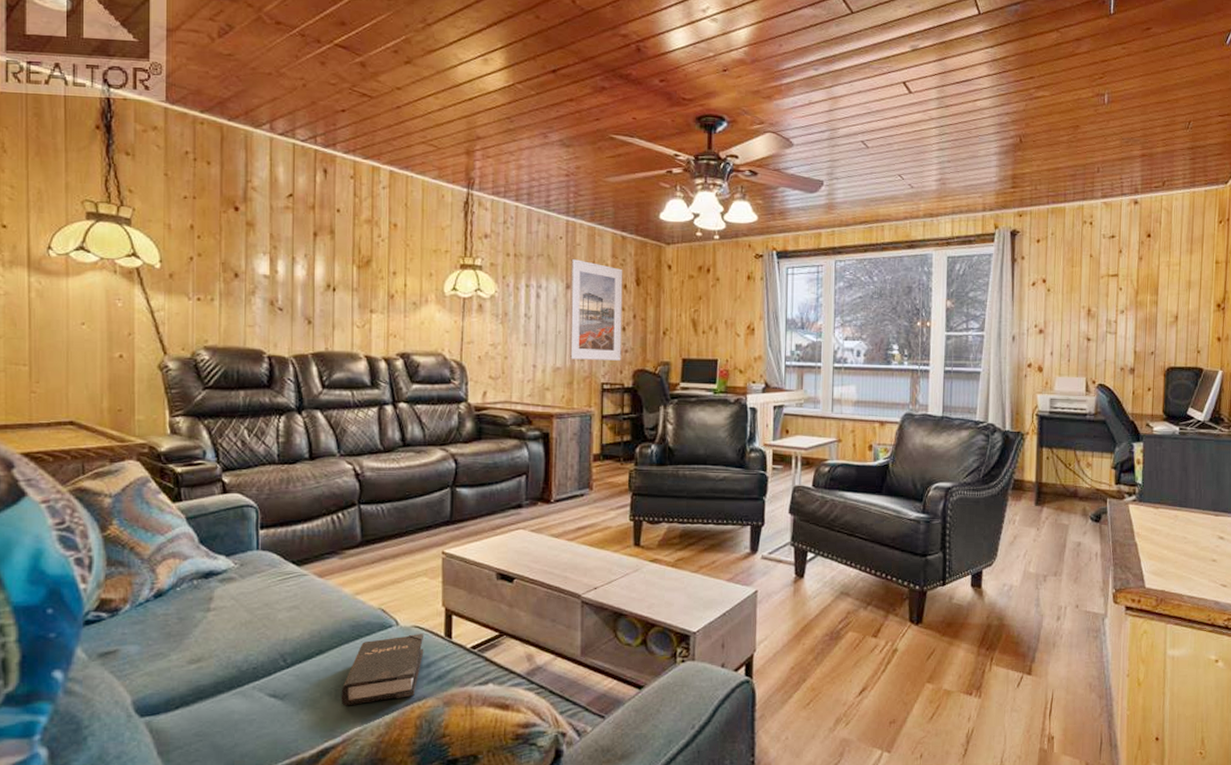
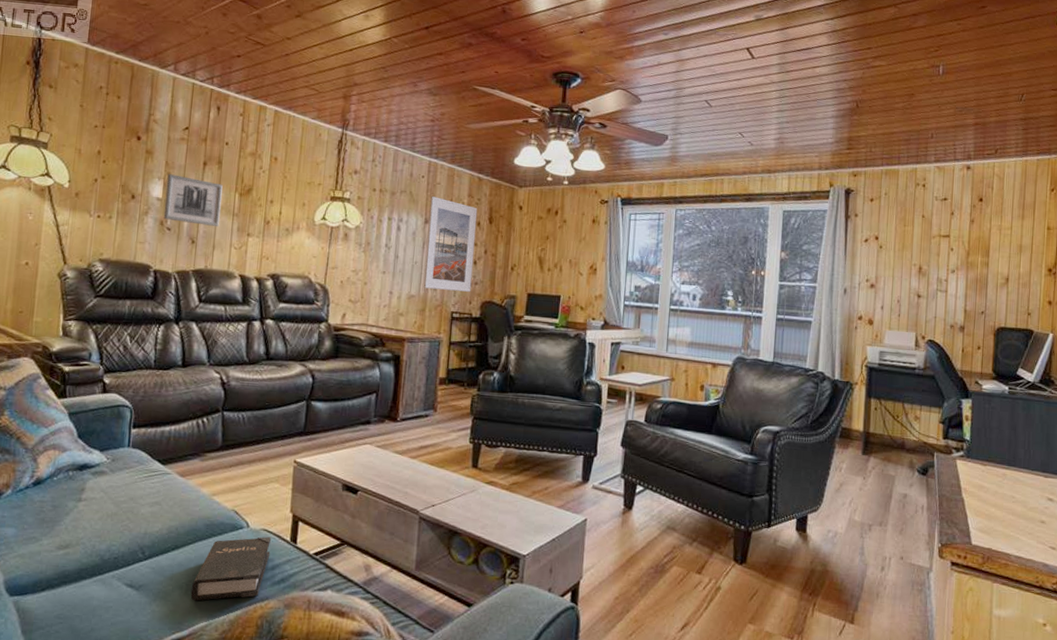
wall art: none [273,248,338,305] -> present [163,174,223,228]

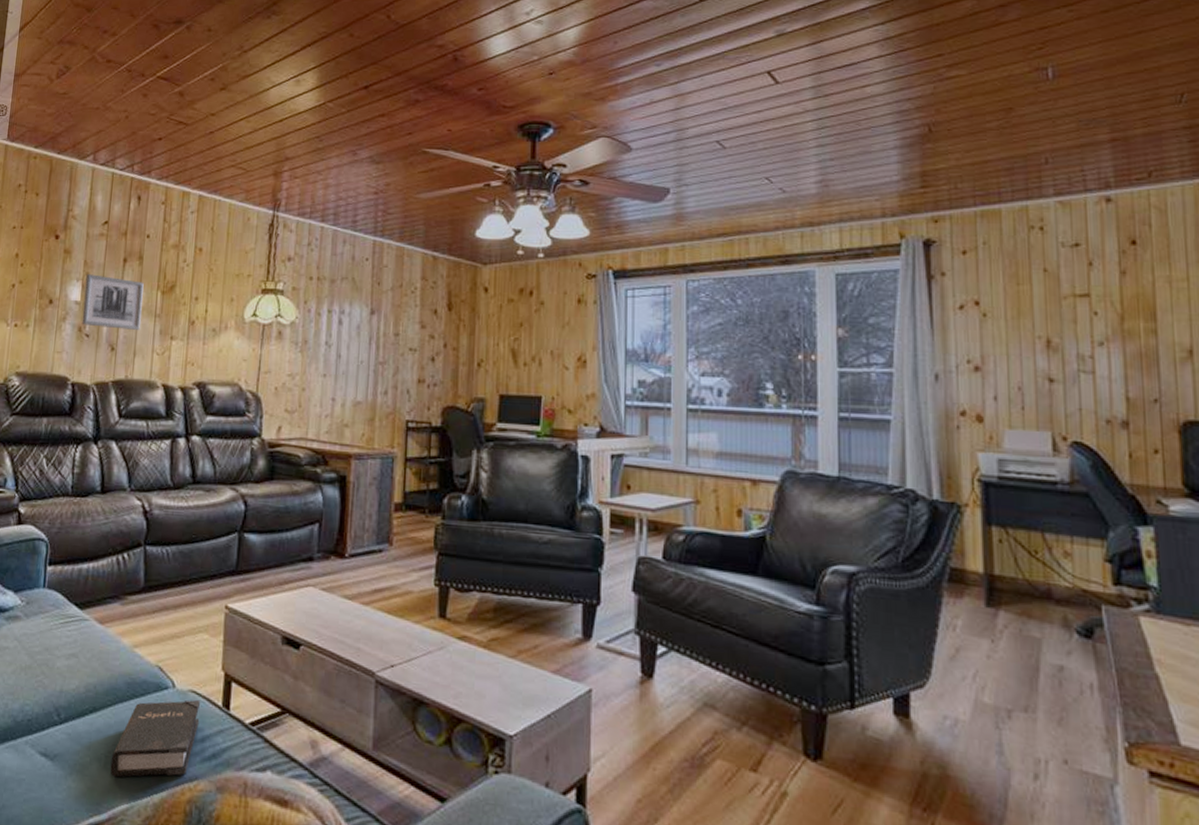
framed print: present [423,195,478,292] -> none [371,281,434,395]

